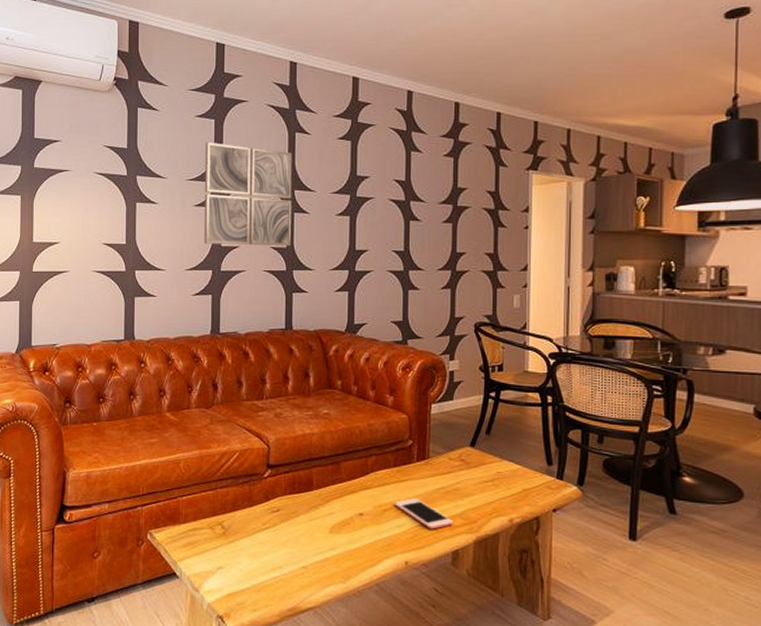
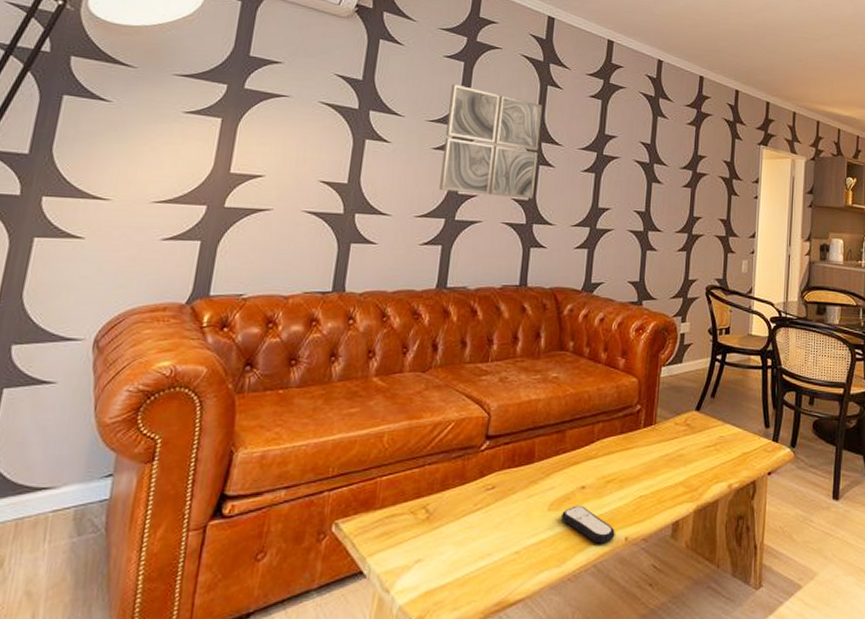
remote control: none [343,530,395,566] -> present [561,505,615,544]
cell phone: present [395,498,454,530] -> none [619,467,676,500]

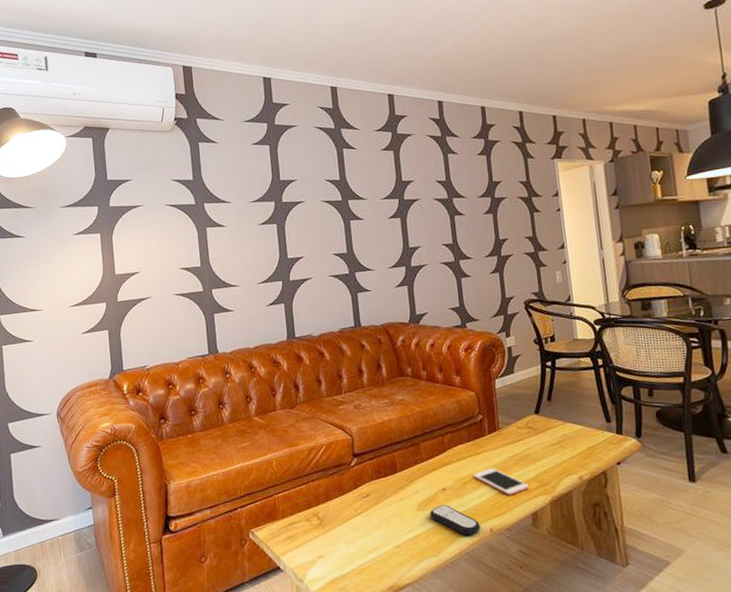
wall art: present [439,84,542,200] -> none [263,165,350,259]
cell phone: none [619,467,676,500] -> present [473,468,530,496]

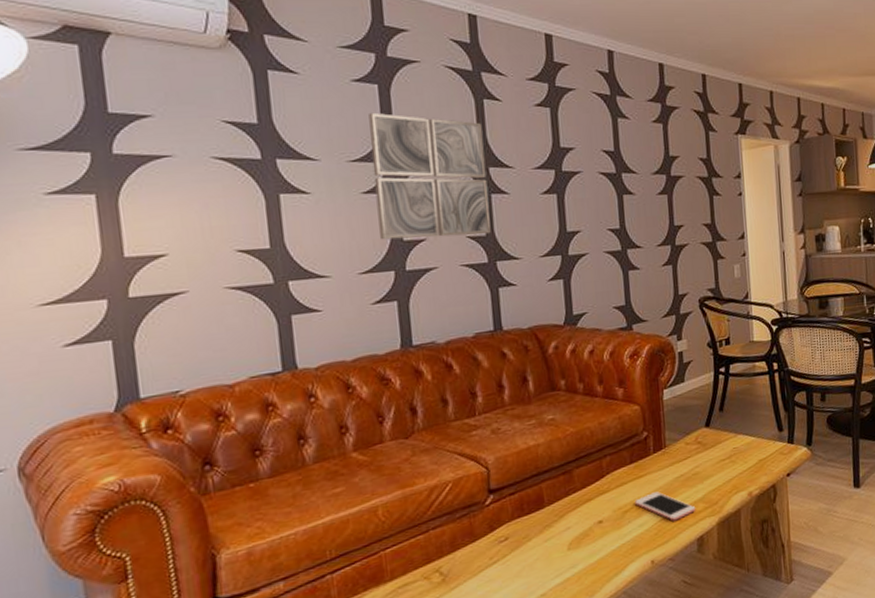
wall art: none [263,165,350,259] -> present [369,112,491,240]
remote control: present [430,504,481,535] -> none [583,539,641,572]

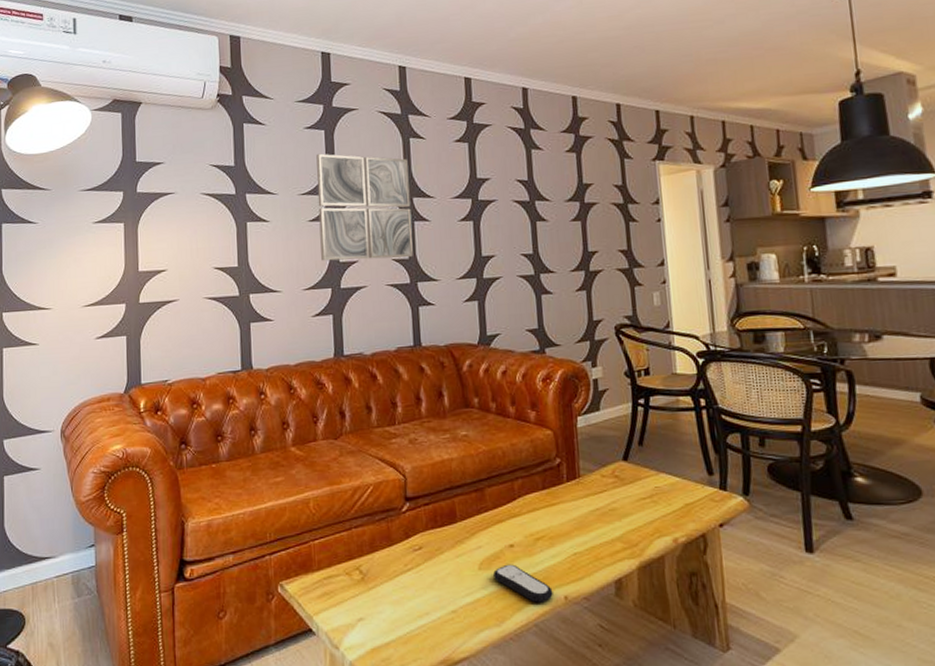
remote control: none [583,539,641,572] -> present [493,564,553,603]
cell phone: present [635,491,696,521] -> none [547,523,614,557]

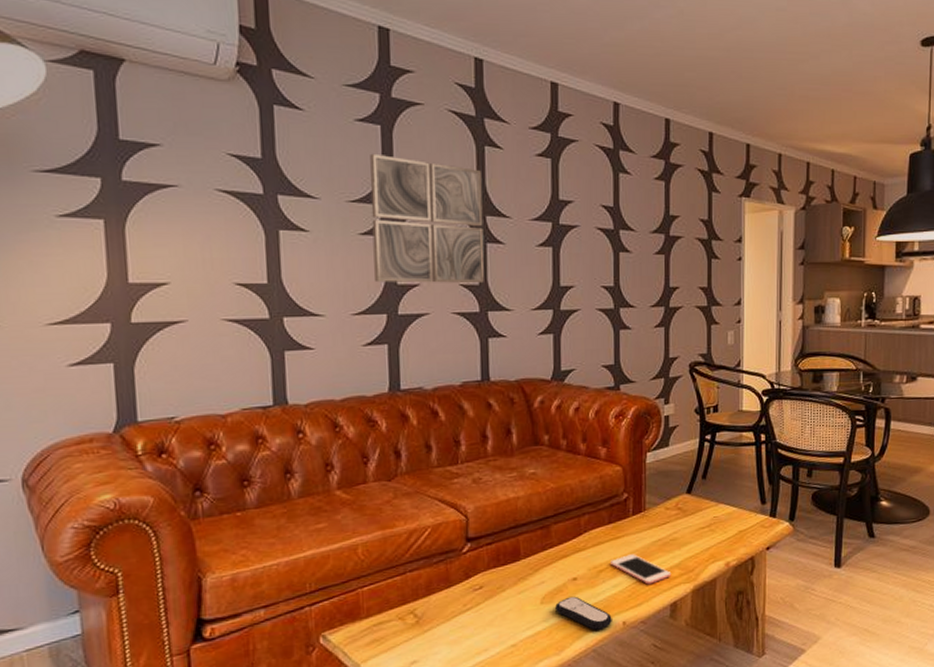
cell phone: none [547,523,614,557] -> present [611,554,672,585]

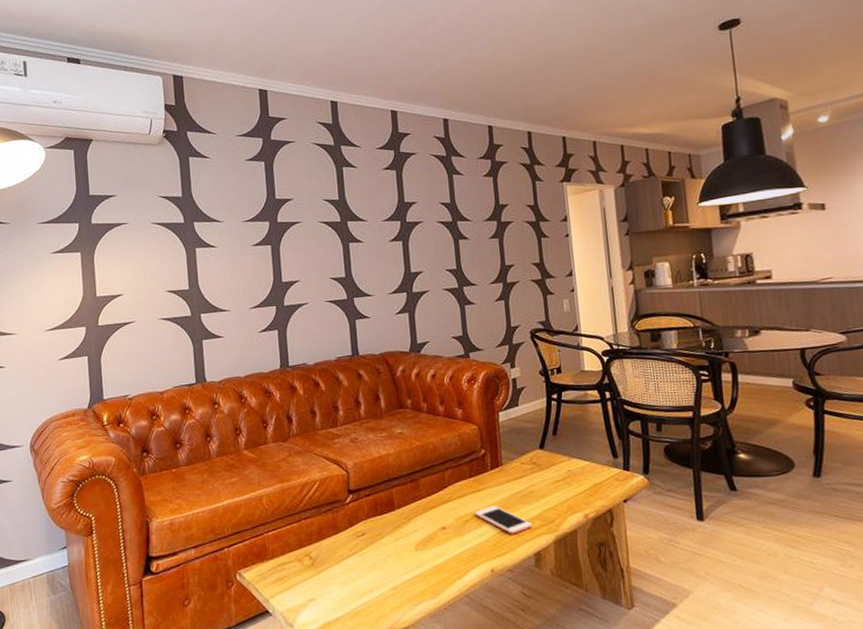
wall art: present [370,153,484,284] -> none [258,183,349,282]
remote control: present [555,596,612,630] -> none [428,544,481,577]

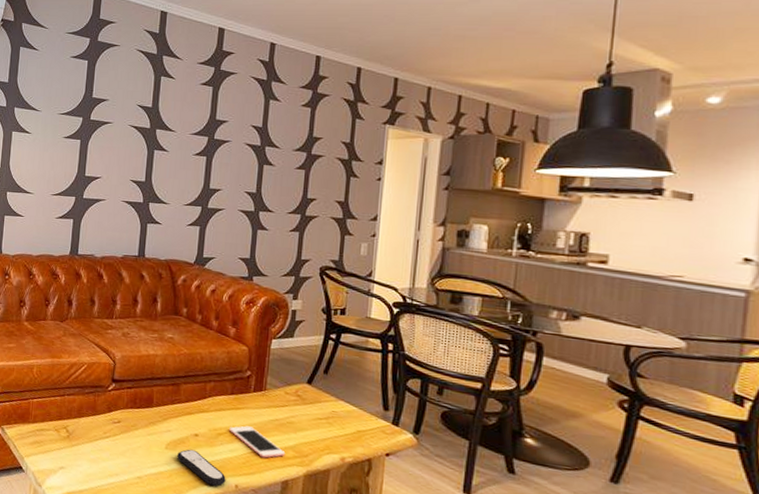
remote control: none [428,544,481,577] -> present [177,449,226,486]

